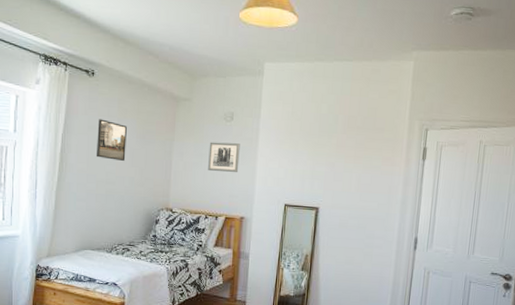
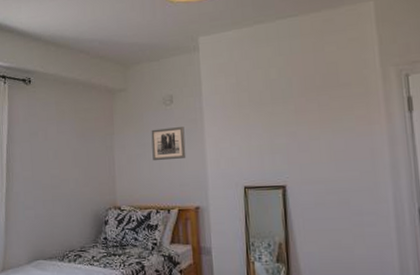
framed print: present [97,119,127,162] -> none [38,124,68,164]

